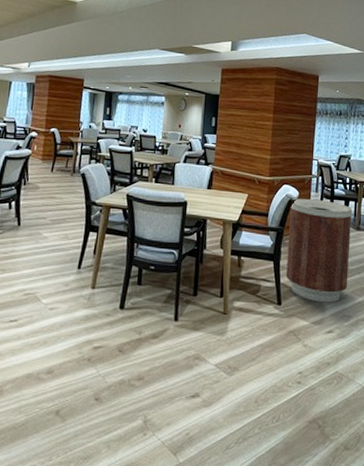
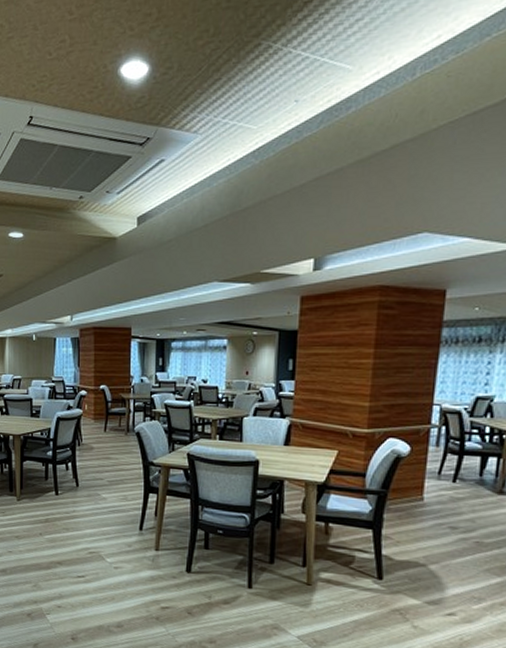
trash can: present [286,198,353,303] -> none [390,454,493,581]

